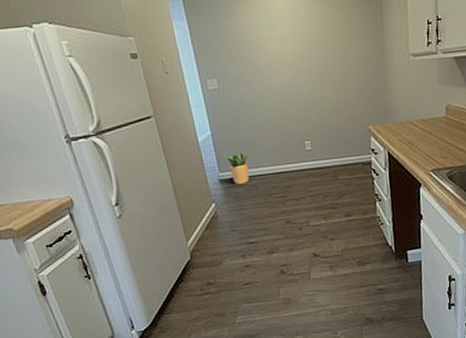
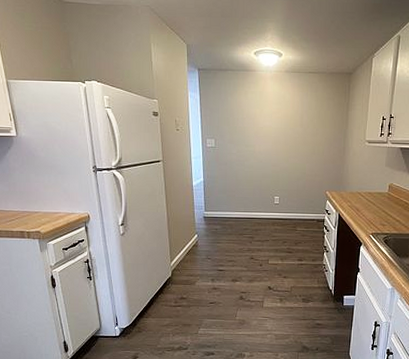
potted plant: present [222,152,251,184] -> none [209,197,231,223]

